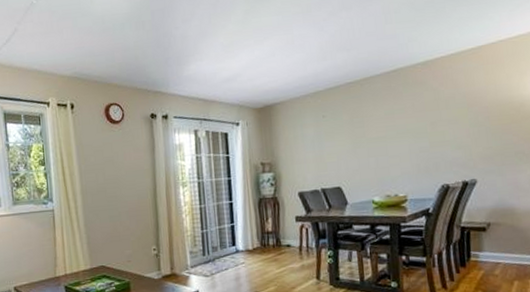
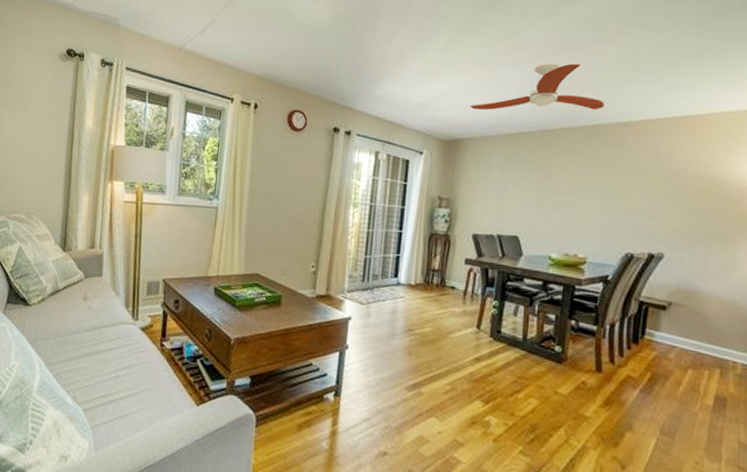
ceiling fan: none [276,13,401,74] -> present [470,62,604,111]

